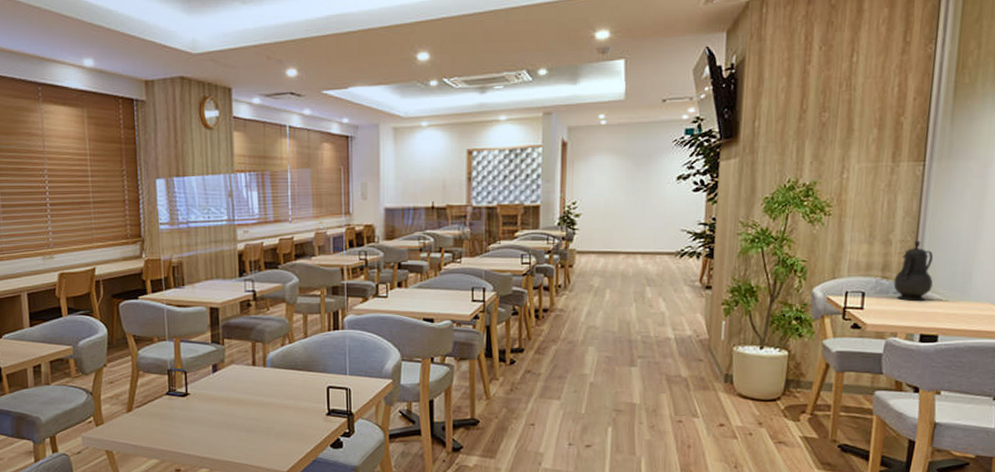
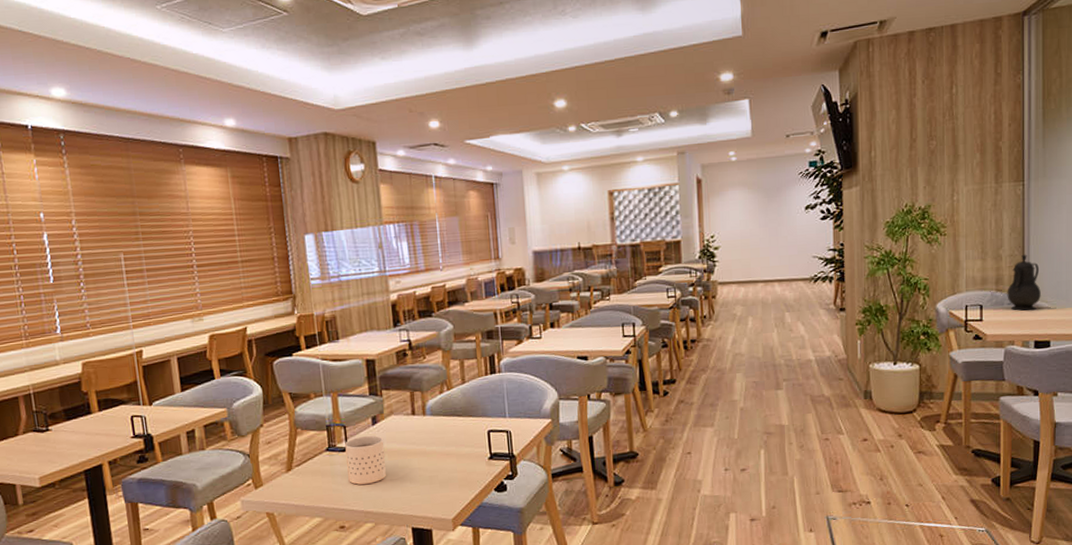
mug: none [185,382,225,430] -> present [345,435,387,485]

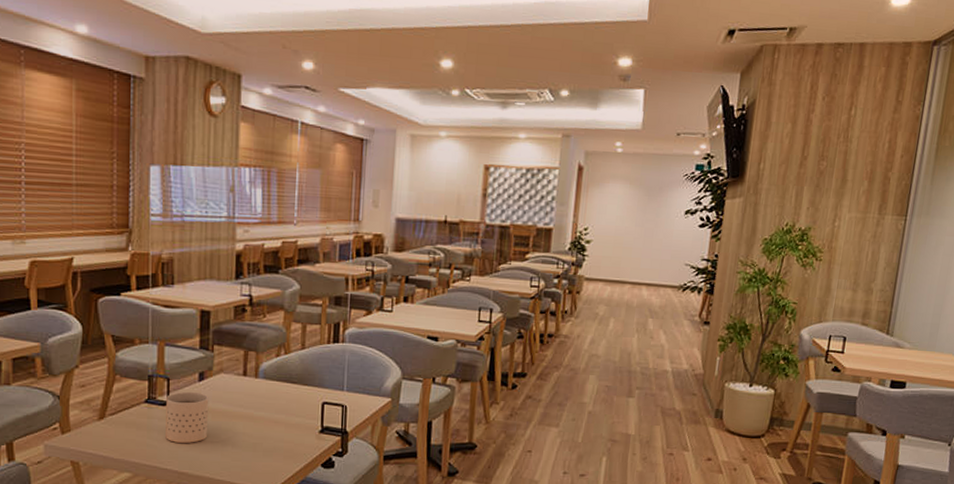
coffeepot: present [1007,254,1041,311] -> none [871,291,908,349]

